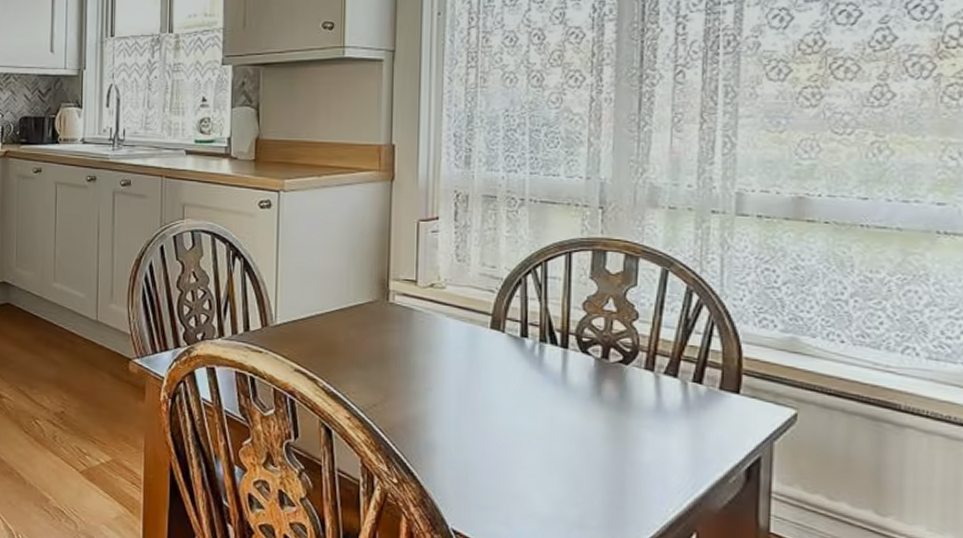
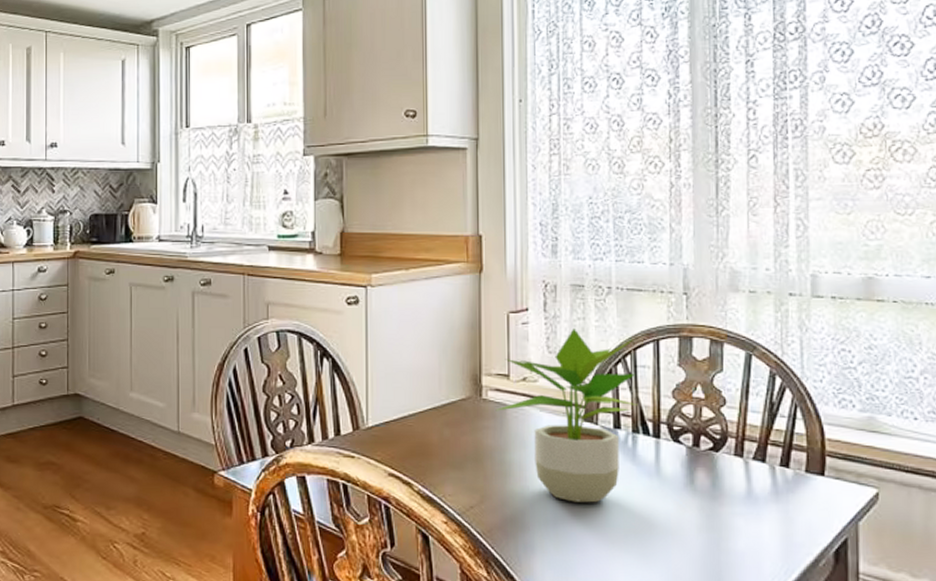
potted plant: none [402,238,546,408] -> present [495,329,637,503]

